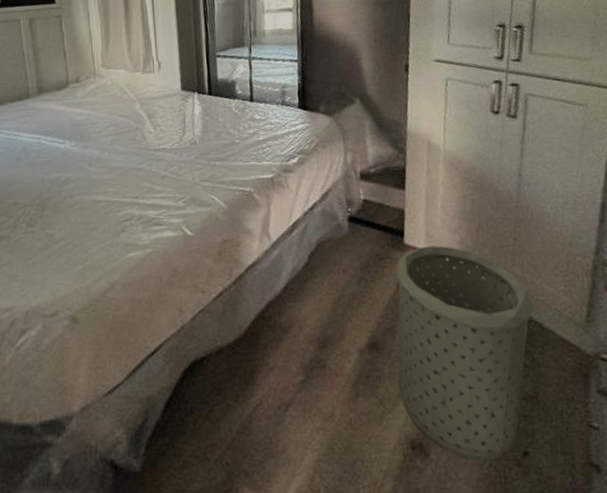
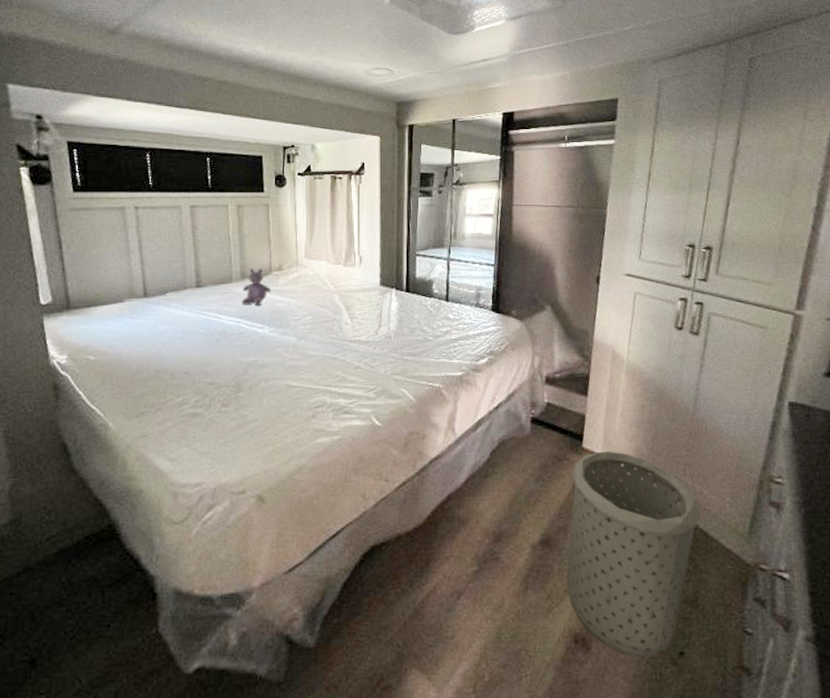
stuffed animal: none [40,81,70,121] -> present [241,268,272,305]

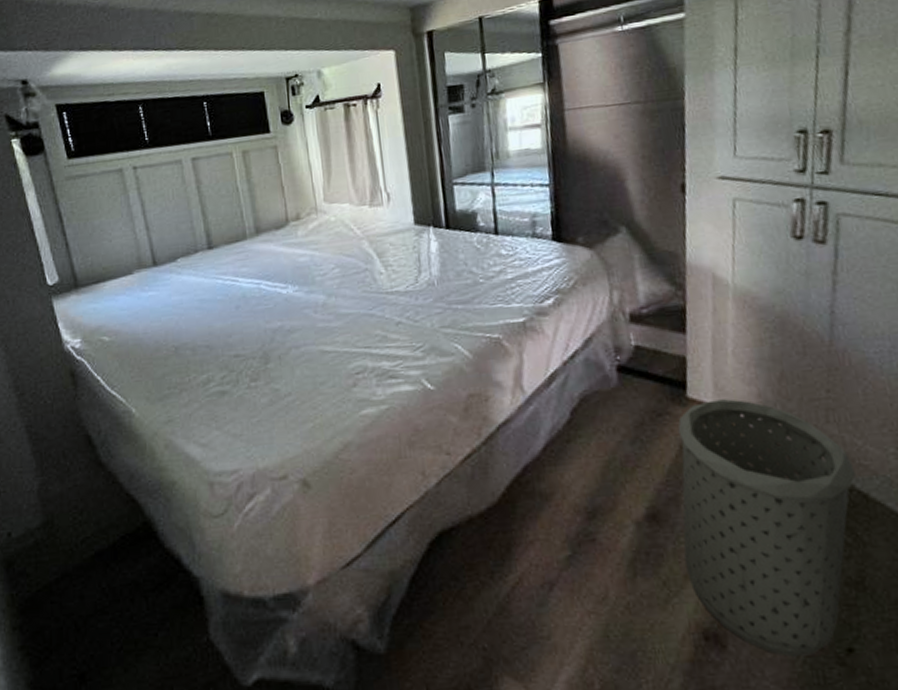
stuffed animal: present [241,268,272,305] -> none [259,219,291,264]

